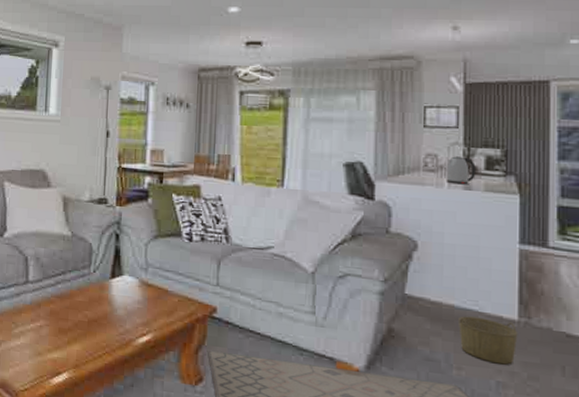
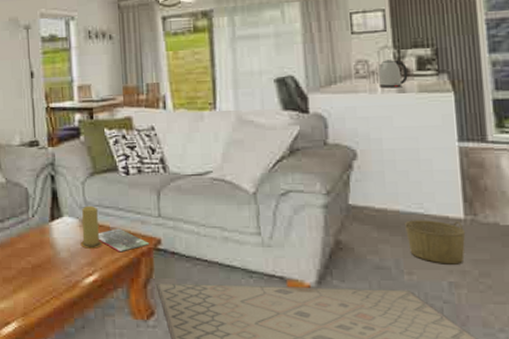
candle: none [137,267,159,310] -> present [80,205,102,249]
magazine: none [155,292,206,316] -> present [97,228,150,252]

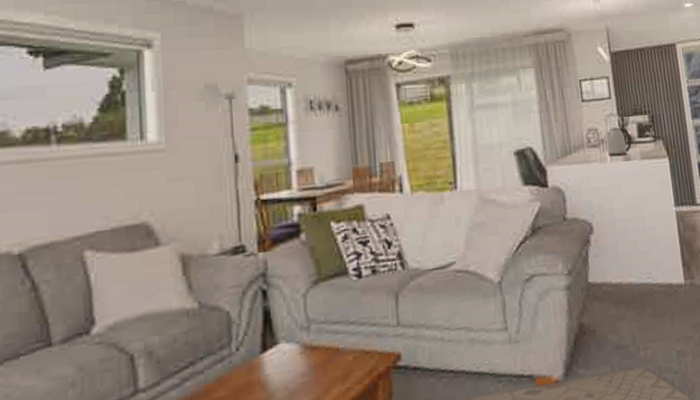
candle: present [80,205,102,249] -> none [301,323,330,382]
magazine: present [97,228,150,252] -> none [324,347,388,380]
basket: present [405,220,466,266] -> none [638,286,688,335]

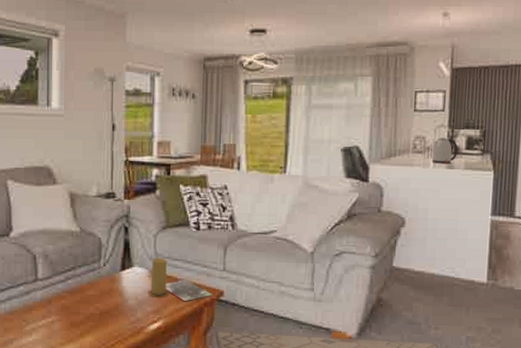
candle: none [301,323,330,382] -> present [148,257,168,298]
magazine: none [324,347,388,380] -> present [165,280,213,302]

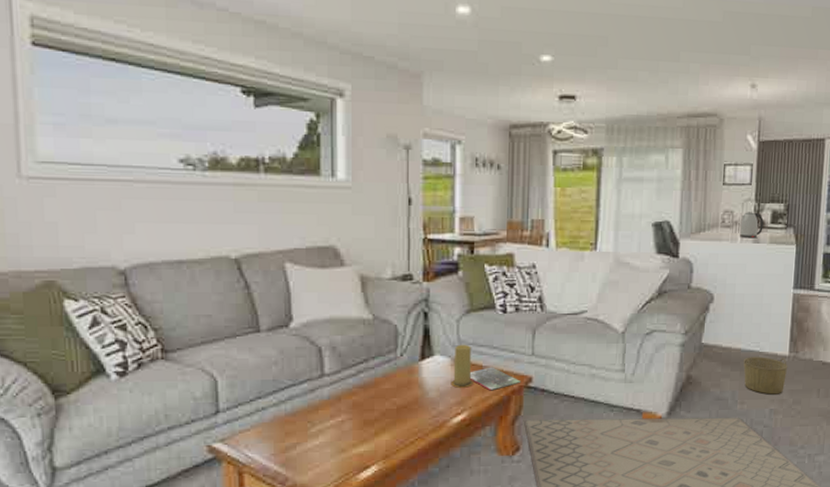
basket: none [437,282,486,323] -> present [743,357,788,396]

